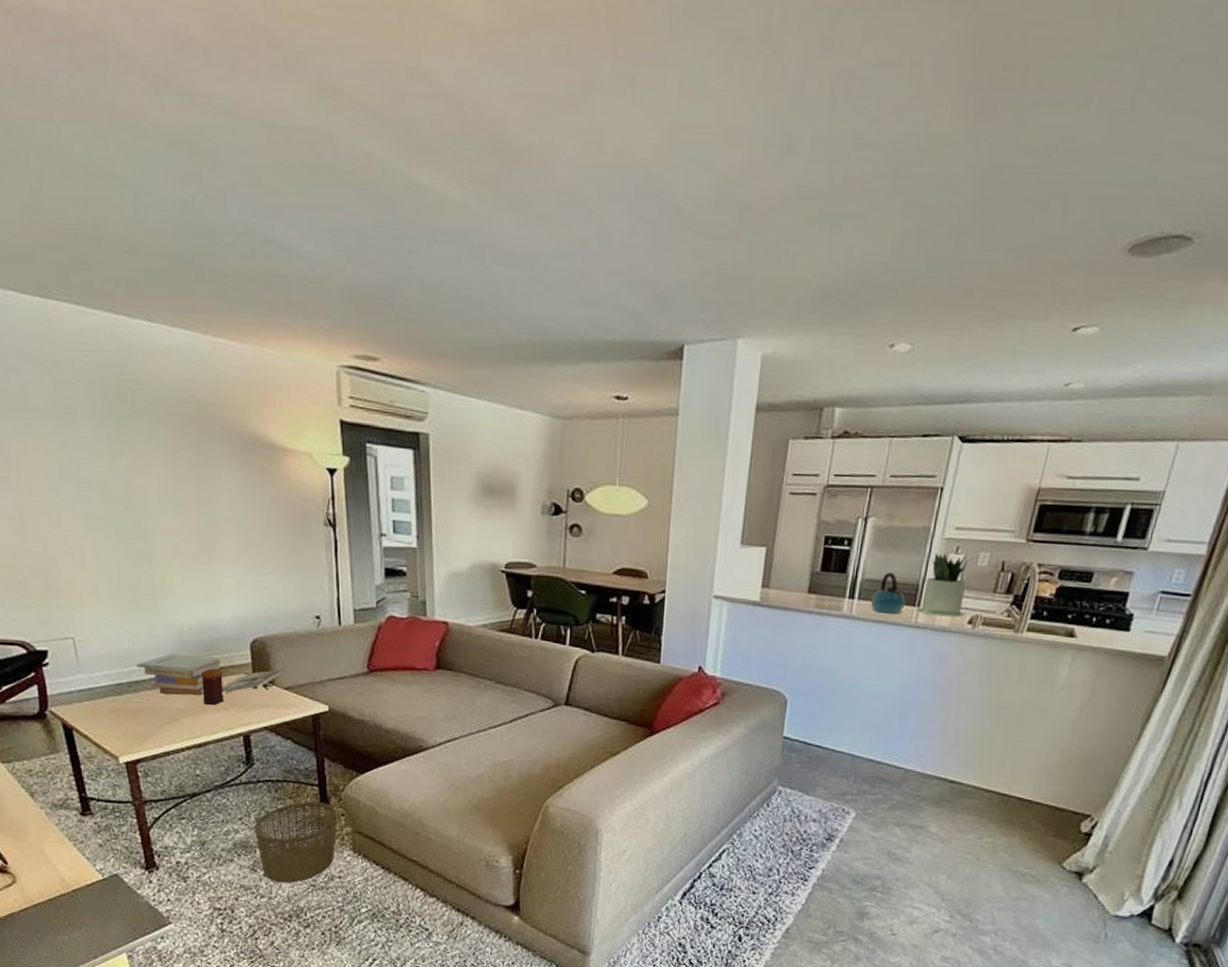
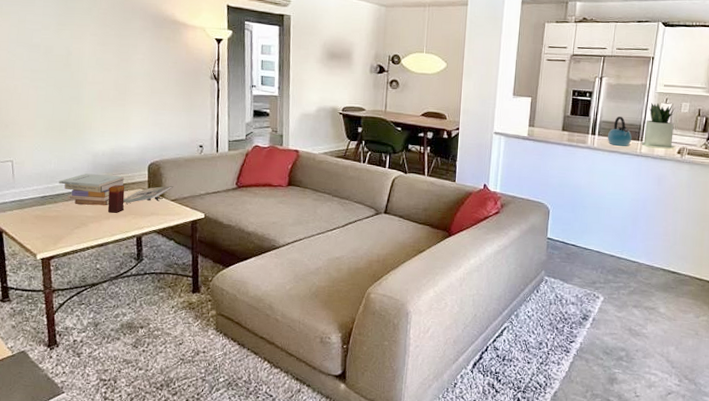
basket: present [253,801,338,883] -> none [138,290,206,357]

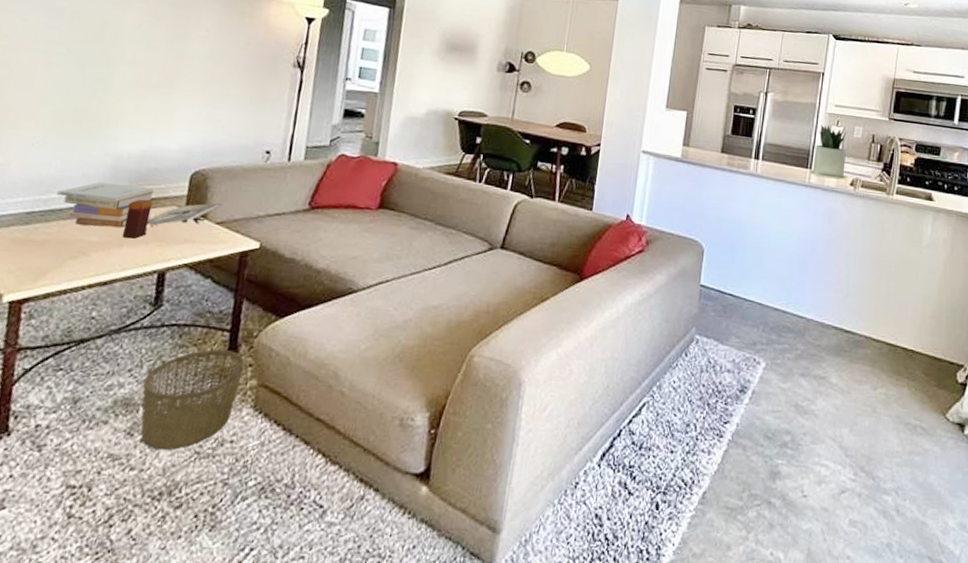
basket: none [138,290,206,357] -> present [140,349,246,450]
kettle: present [607,116,632,147] -> none [772,139,800,175]

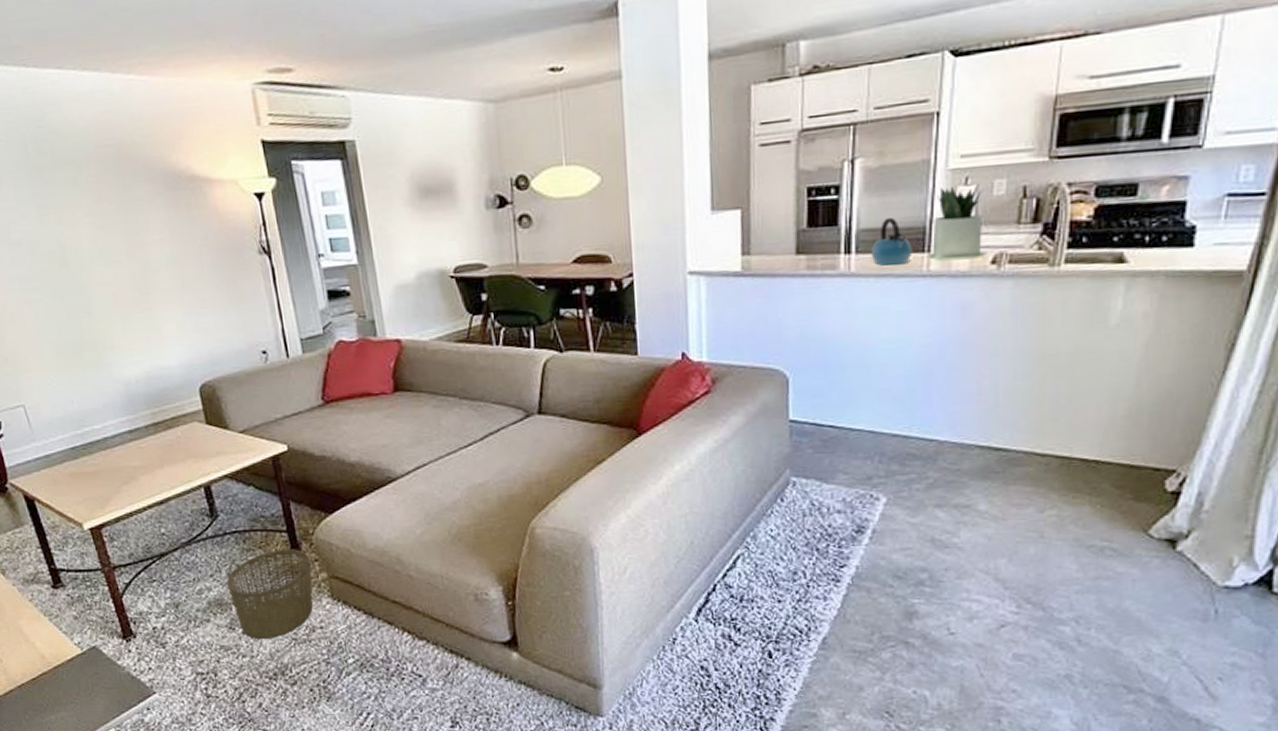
books: present [57,182,154,228] -> none [88,408,173,452]
candle: present [122,199,153,239] -> none [154,419,179,458]
magazine: present [147,203,223,226] -> none [176,413,239,444]
kettle: none [772,139,800,175] -> present [870,218,913,267]

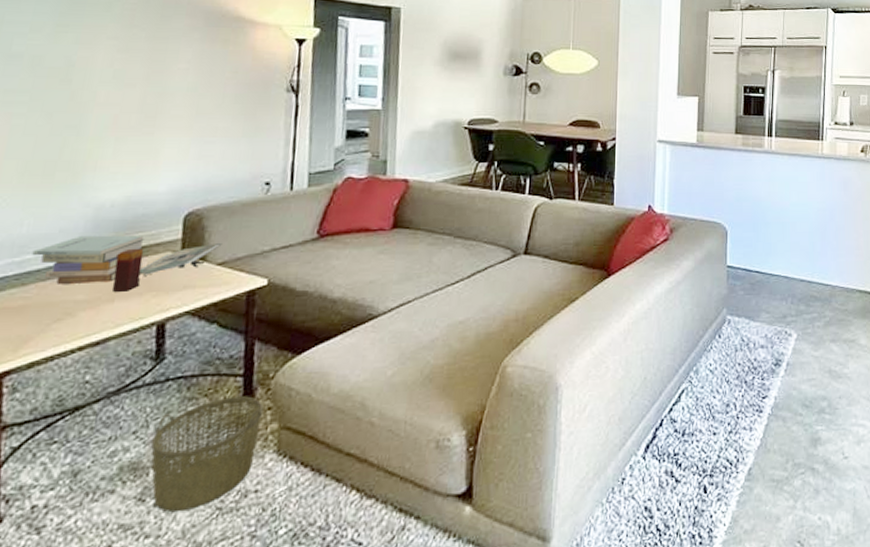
books: none [88,408,173,452] -> present [32,235,144,284]
candle: none [154,419,179,458] -> present [112,248,144,292]
magazine: none [176,413,239,444] -> present [139,243,223,275]
kettle: present [870,218,913,267] -> none [785,114,812,149]
planter: present [928,185,986,262] -> none [822,96,857,149]

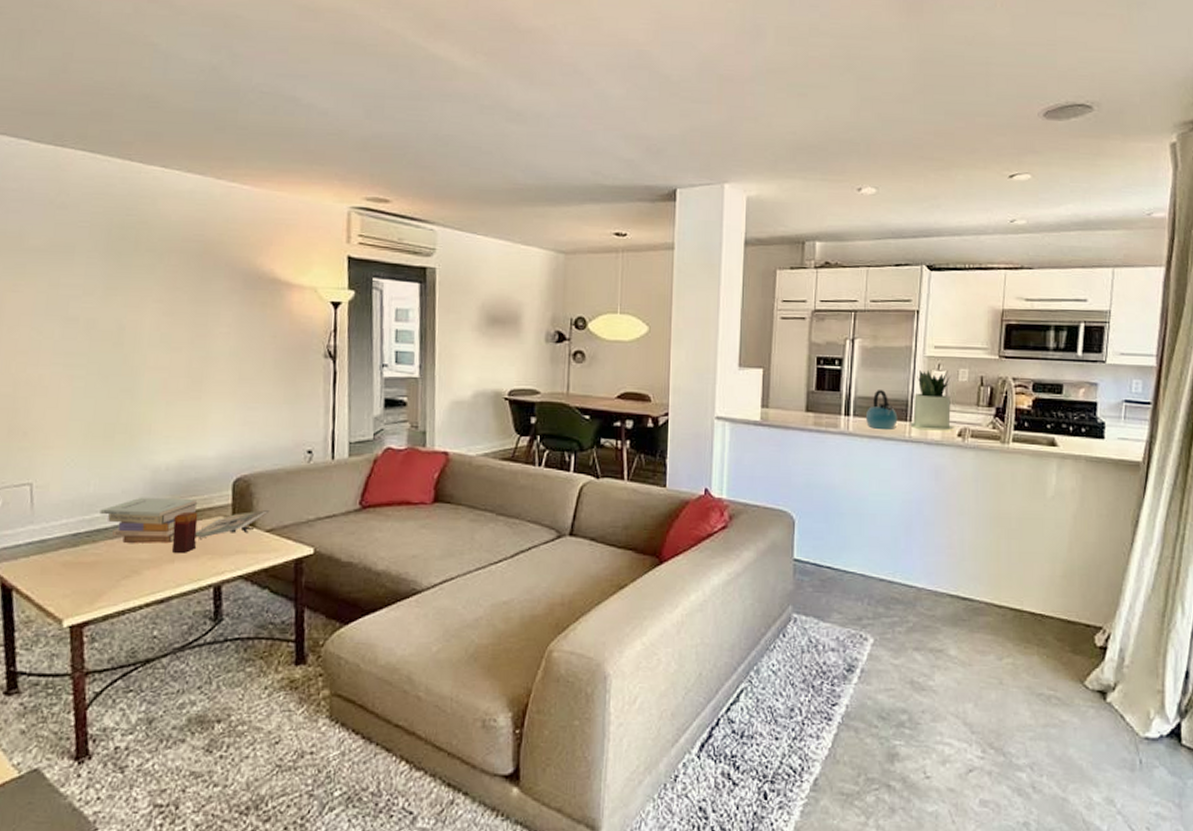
basket: present [150,396,264,512] -> none [214,661,315,764]
kettle: none [785,114,812,149] -> present [865,390,898,431]
planter: none [822,96,857,149] -> present [910,370,953,432]

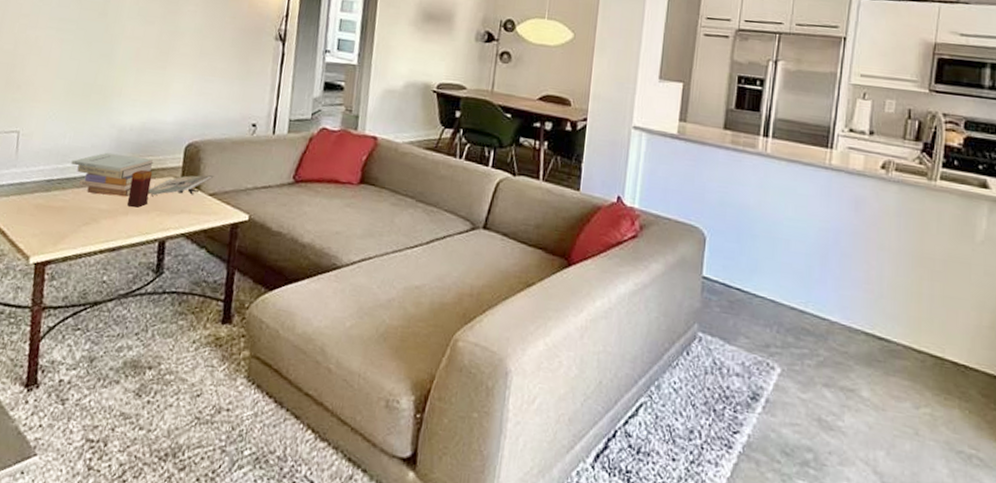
kettle: present [865,390,898,431] -> none [784,114,819,156]
planter: present [910,370,953,432] -> none [831,98,877,163]

